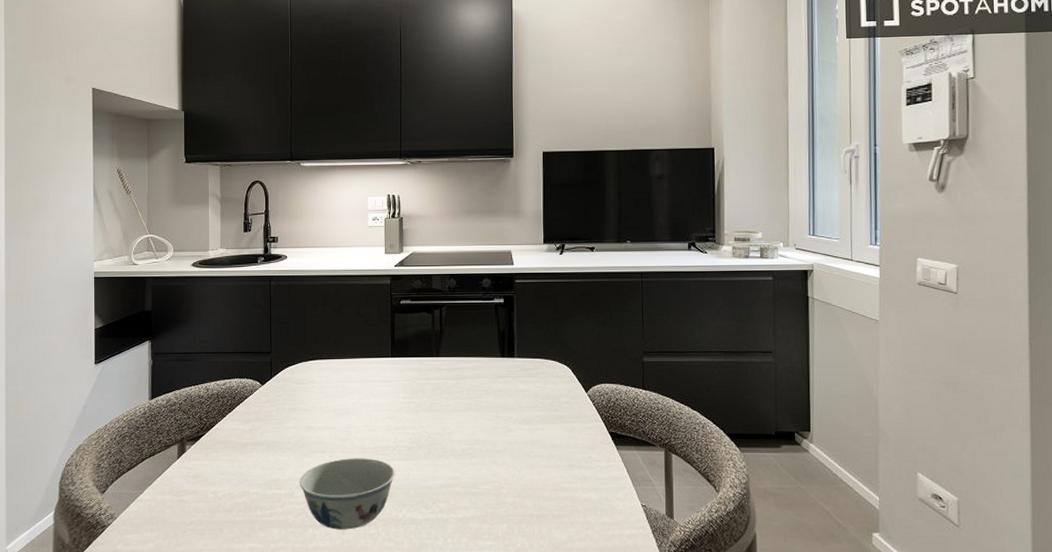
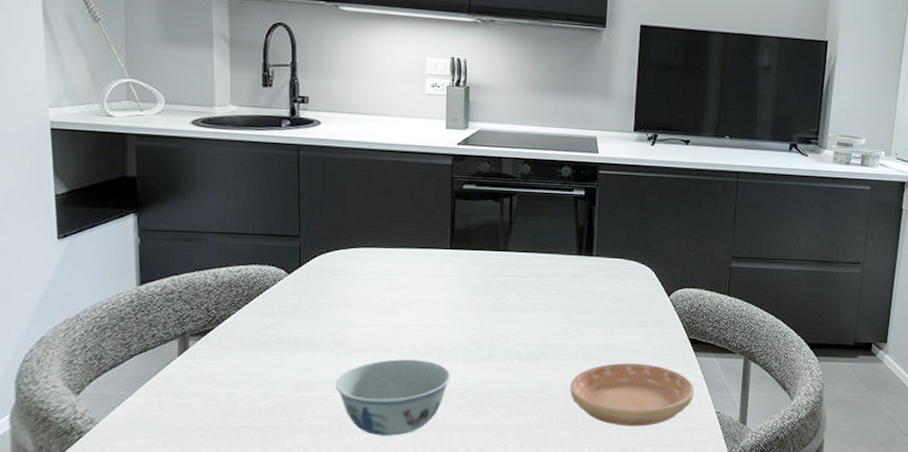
saucer: none [500,458,619,520] -> present [569,363,695,426]

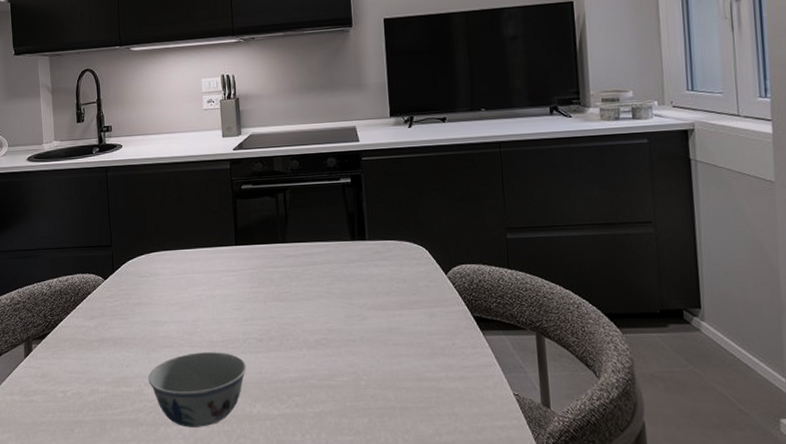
saucer: present [569,363,695,426] -> none [358,345,488,413]

